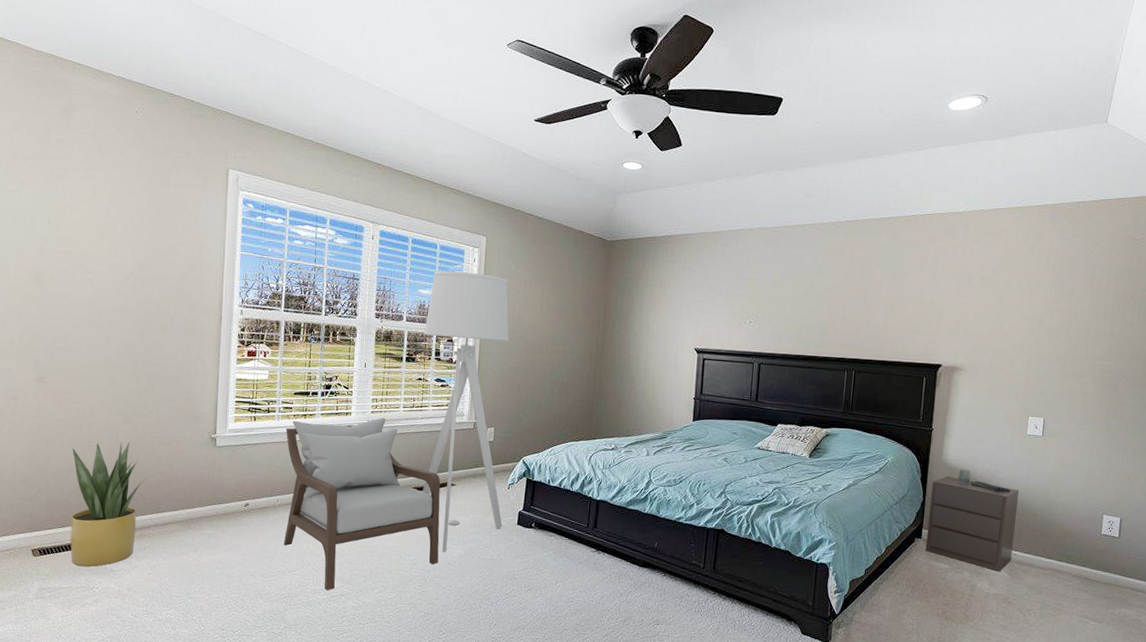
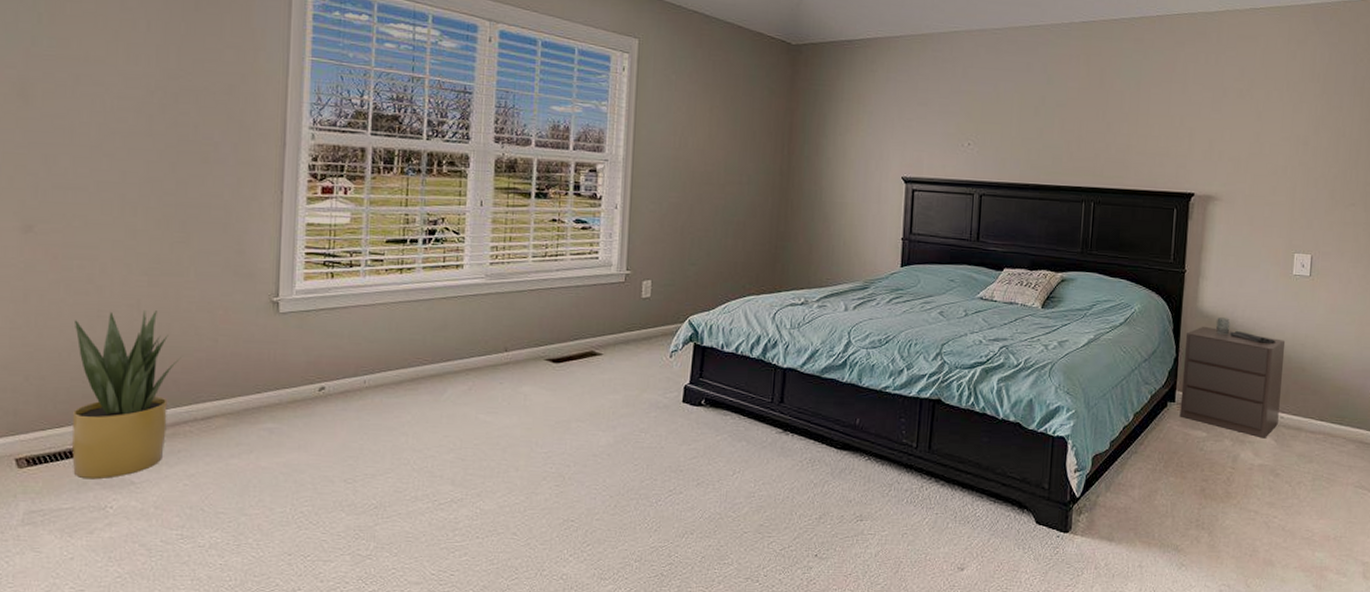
armchair: present [283,417,441,591] -> none [372,270,583,497]
floor lamp: present [422,271,510,552] -> none [558,82,670,441]

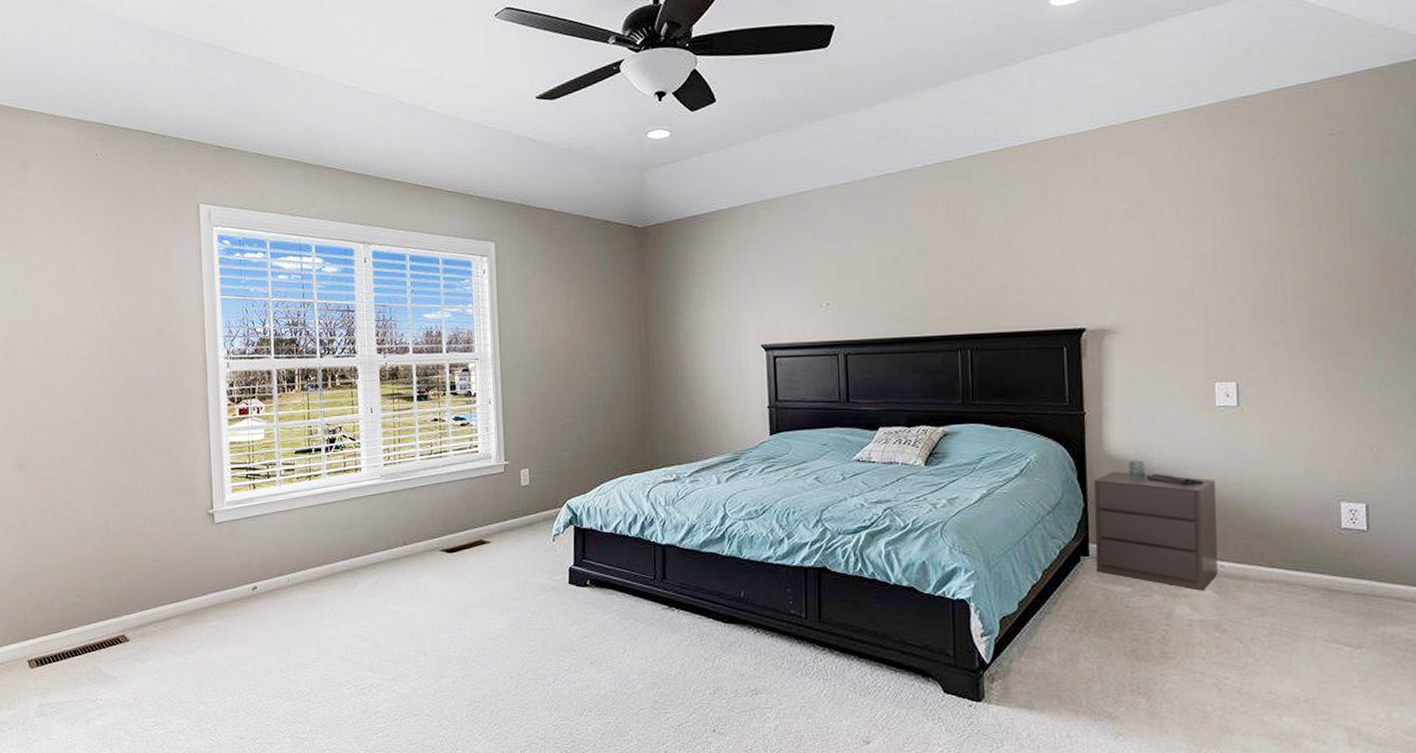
planter: present [71,310,183,479] -> none [61,528,144,676]

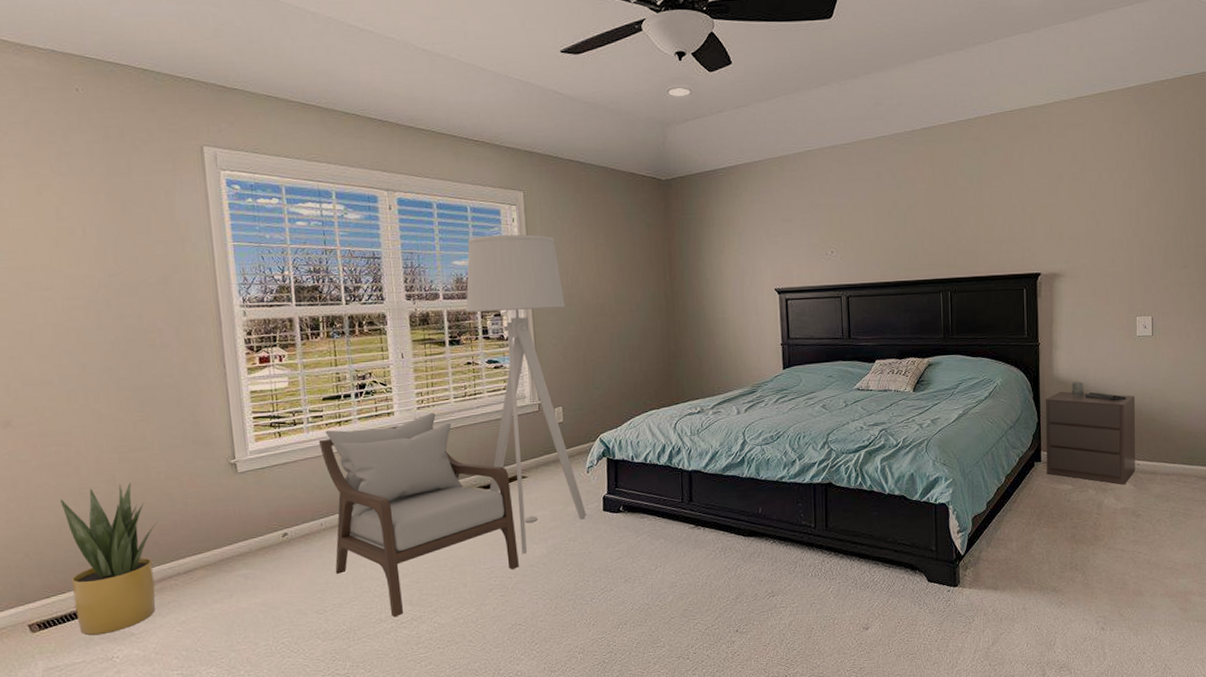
planter: none [61,528,144,676] -> present [60,483,159,635]
armchair: none [289,469,480,683] -> present [318,412,519,618]
floor lamp: none [434,286,551,625] -> present [465,234,586,554]

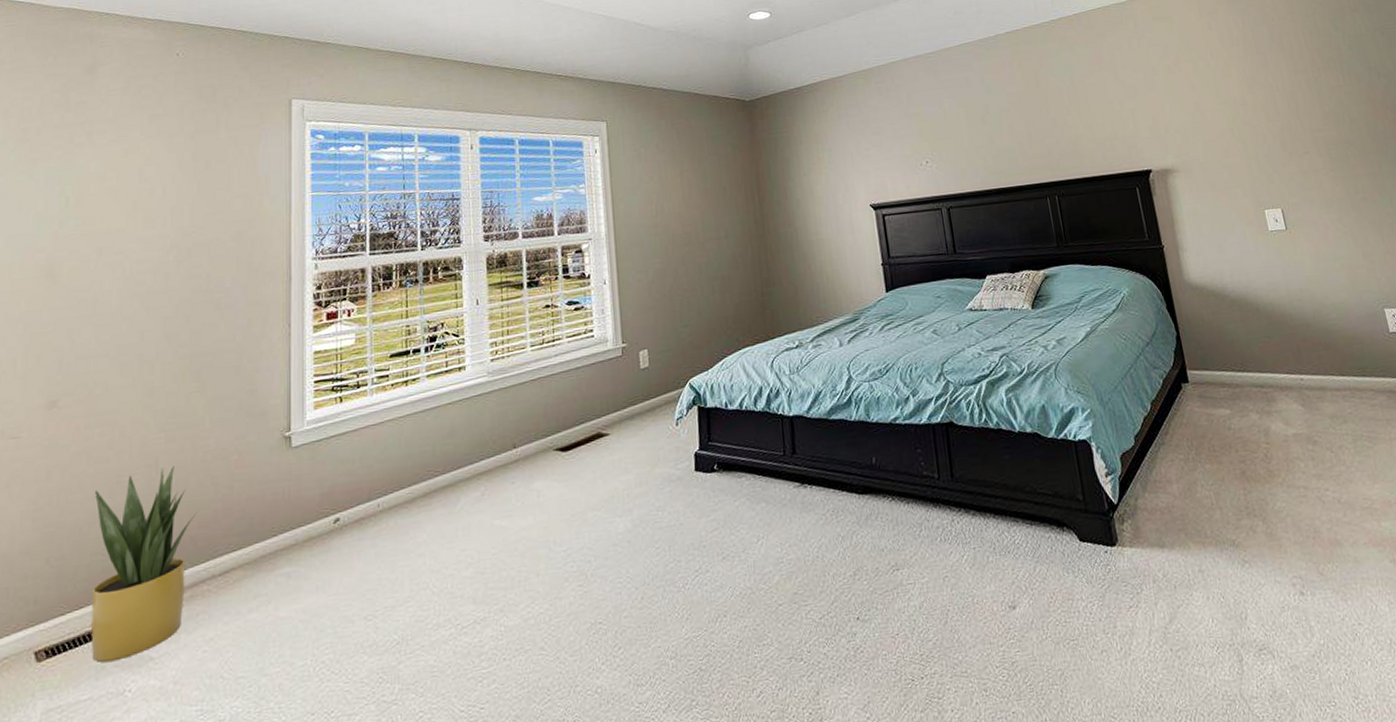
armchair: present [318,412,519,618] -> none [382,364,600,621]
floor lamp: present [465,234,586,554] -> none [545,164,676,530]
nightstand: present [1045,381,1136,485] -> none [1180,286,1300,406]

